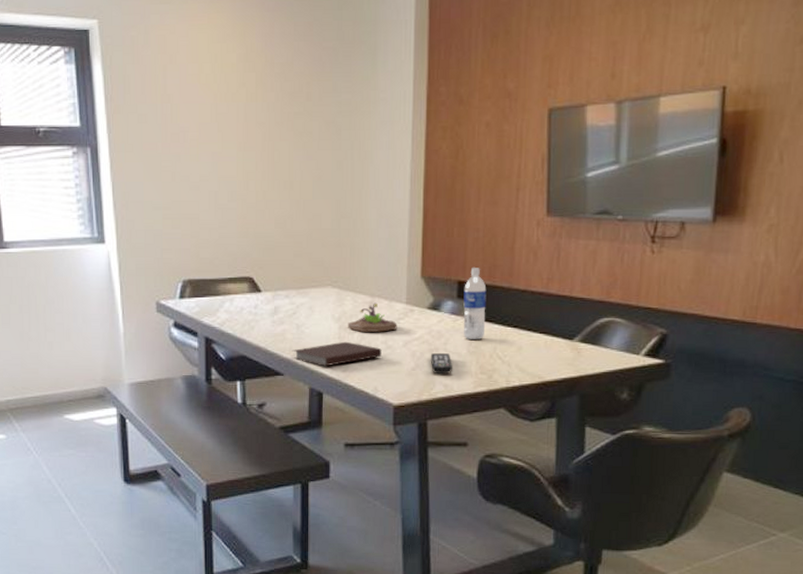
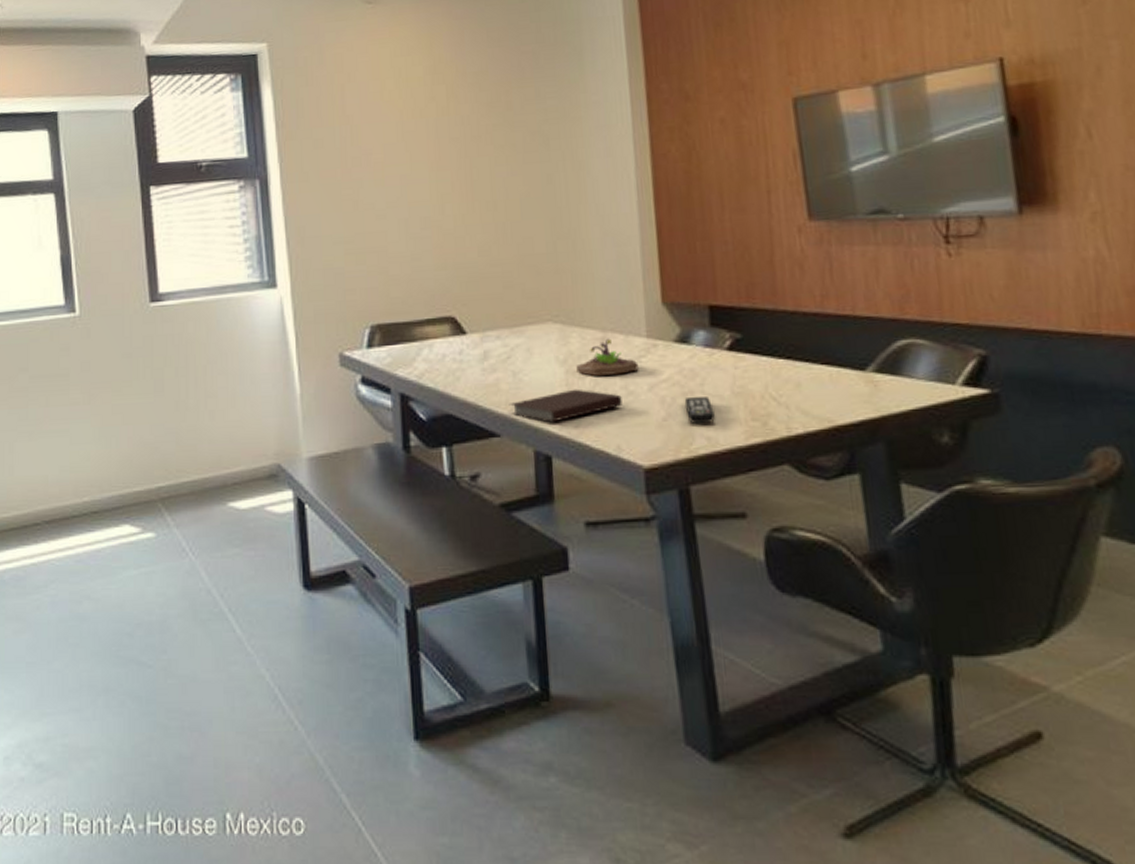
water bottle: present [463,268,487,339] -> none [717,288,750,378]

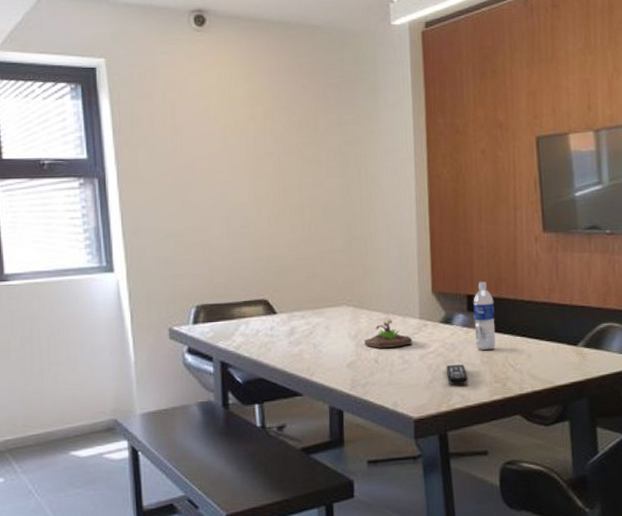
notebook: present [508,389,622,423] -> none [310,358,399,385]
water bottle: none [717,288,750,378] -> present [473,282,496,350]

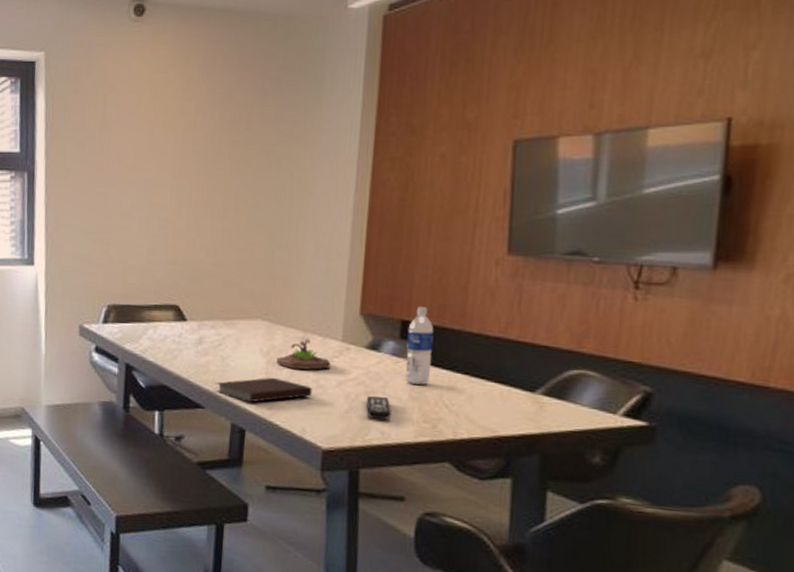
notebook: none [310,358,399,385] -> present [215,377,312,403]

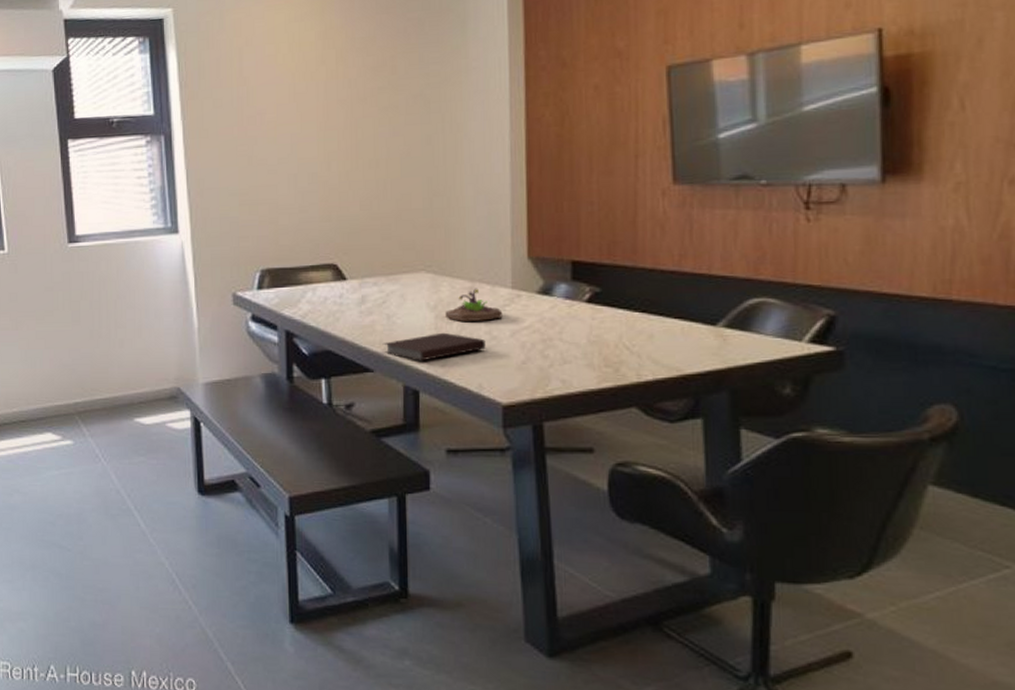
remote control: present [366,396,391,420] -> none [543,344,570,368]
water bottle: present [405,307,434,385] -> none [579,245,608,327]

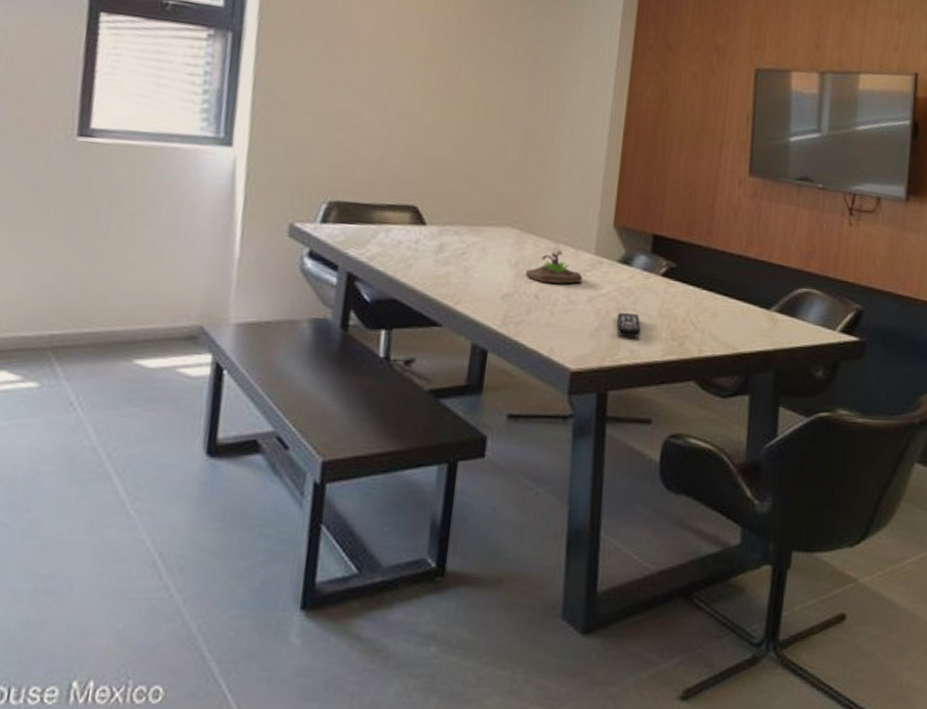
notebook: present [382,332,486,362] -> none [455,291,563,320]
remote control: none [543,344,570,368] -> present [617,313,641,338]

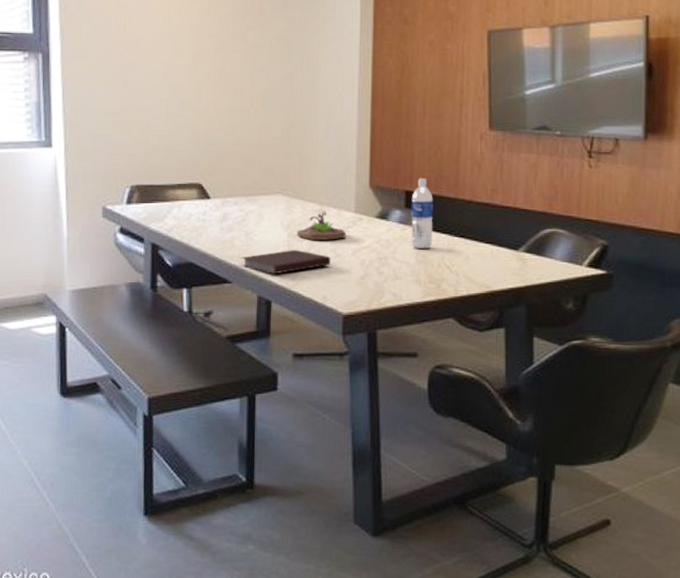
notebook: none [455,291,563,320] -> present [240,249,331,275]
remote control: present [617,313,641,338] -> none [379,262,401,284]
water bottle: none [655,222,683,301] -> present [411,178,433,249]

